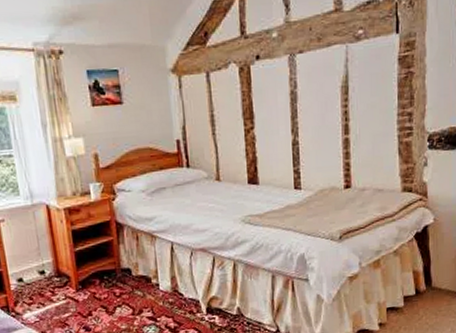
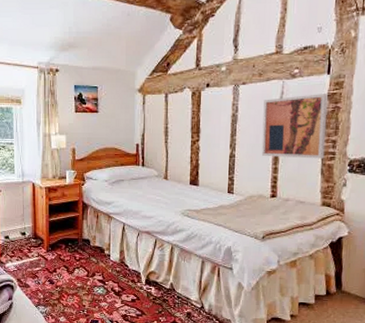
wall art: none [326,57,401,141] -> present [261,94,328,159]

